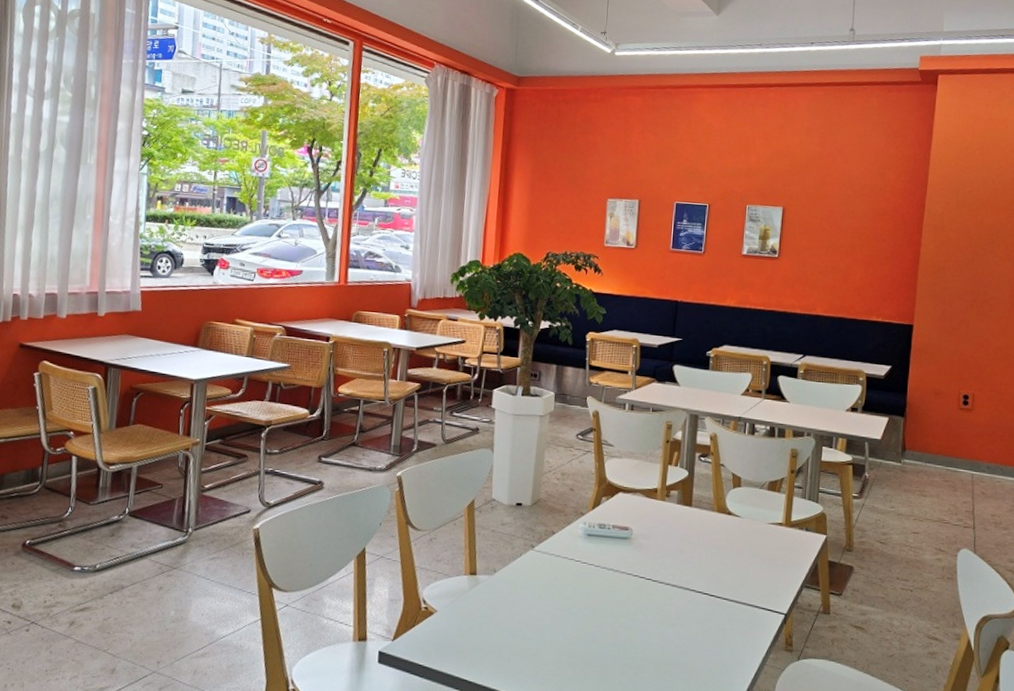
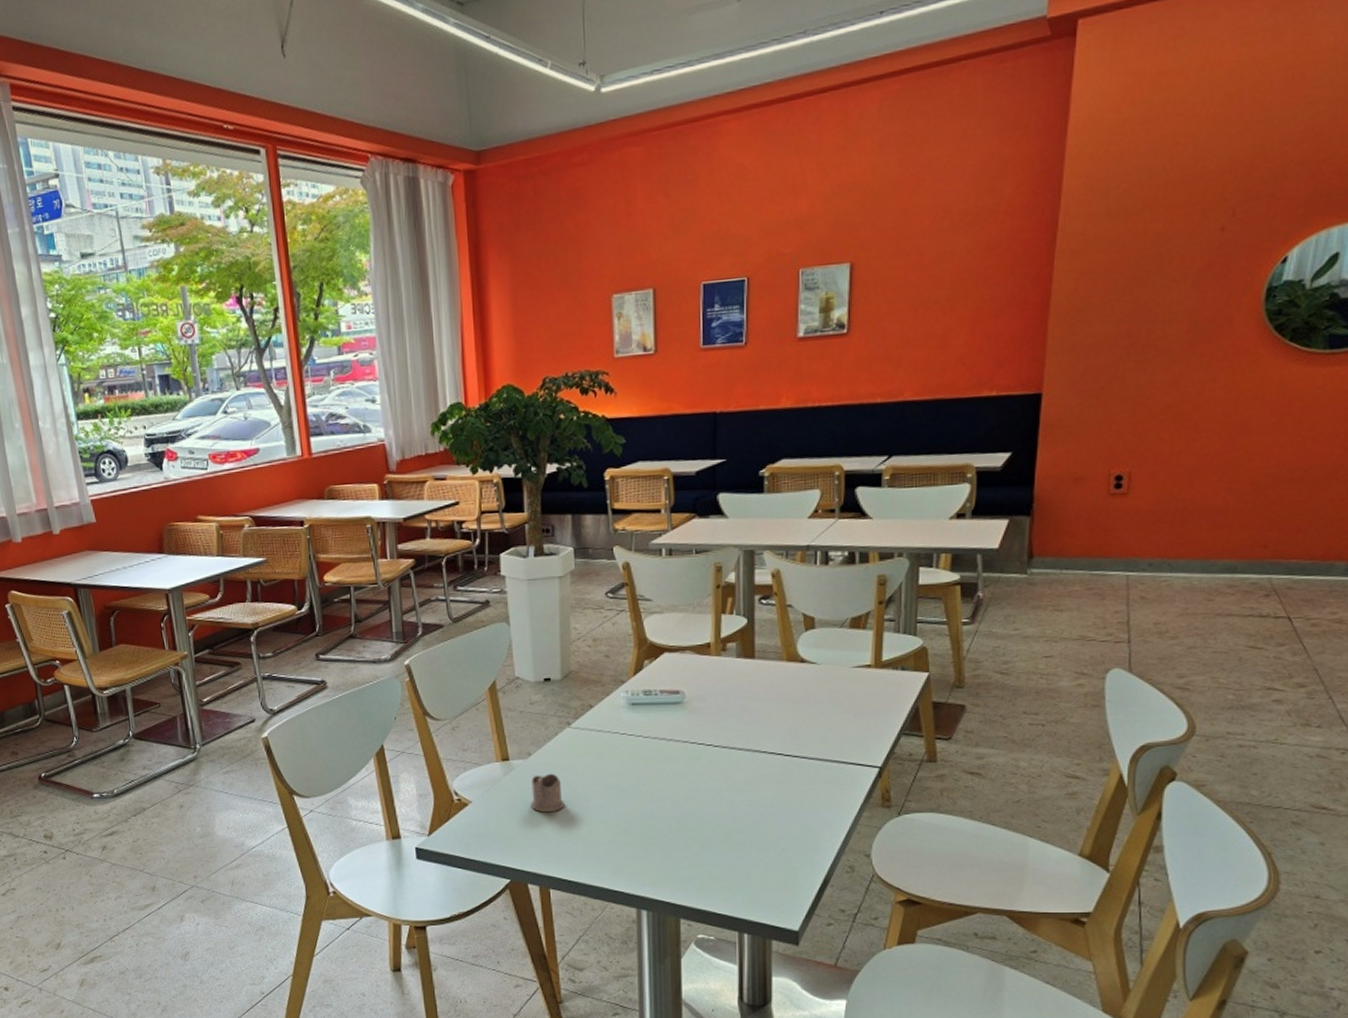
tea glass holder: none [490,591,520,628] -> present [531,773,565,812]

